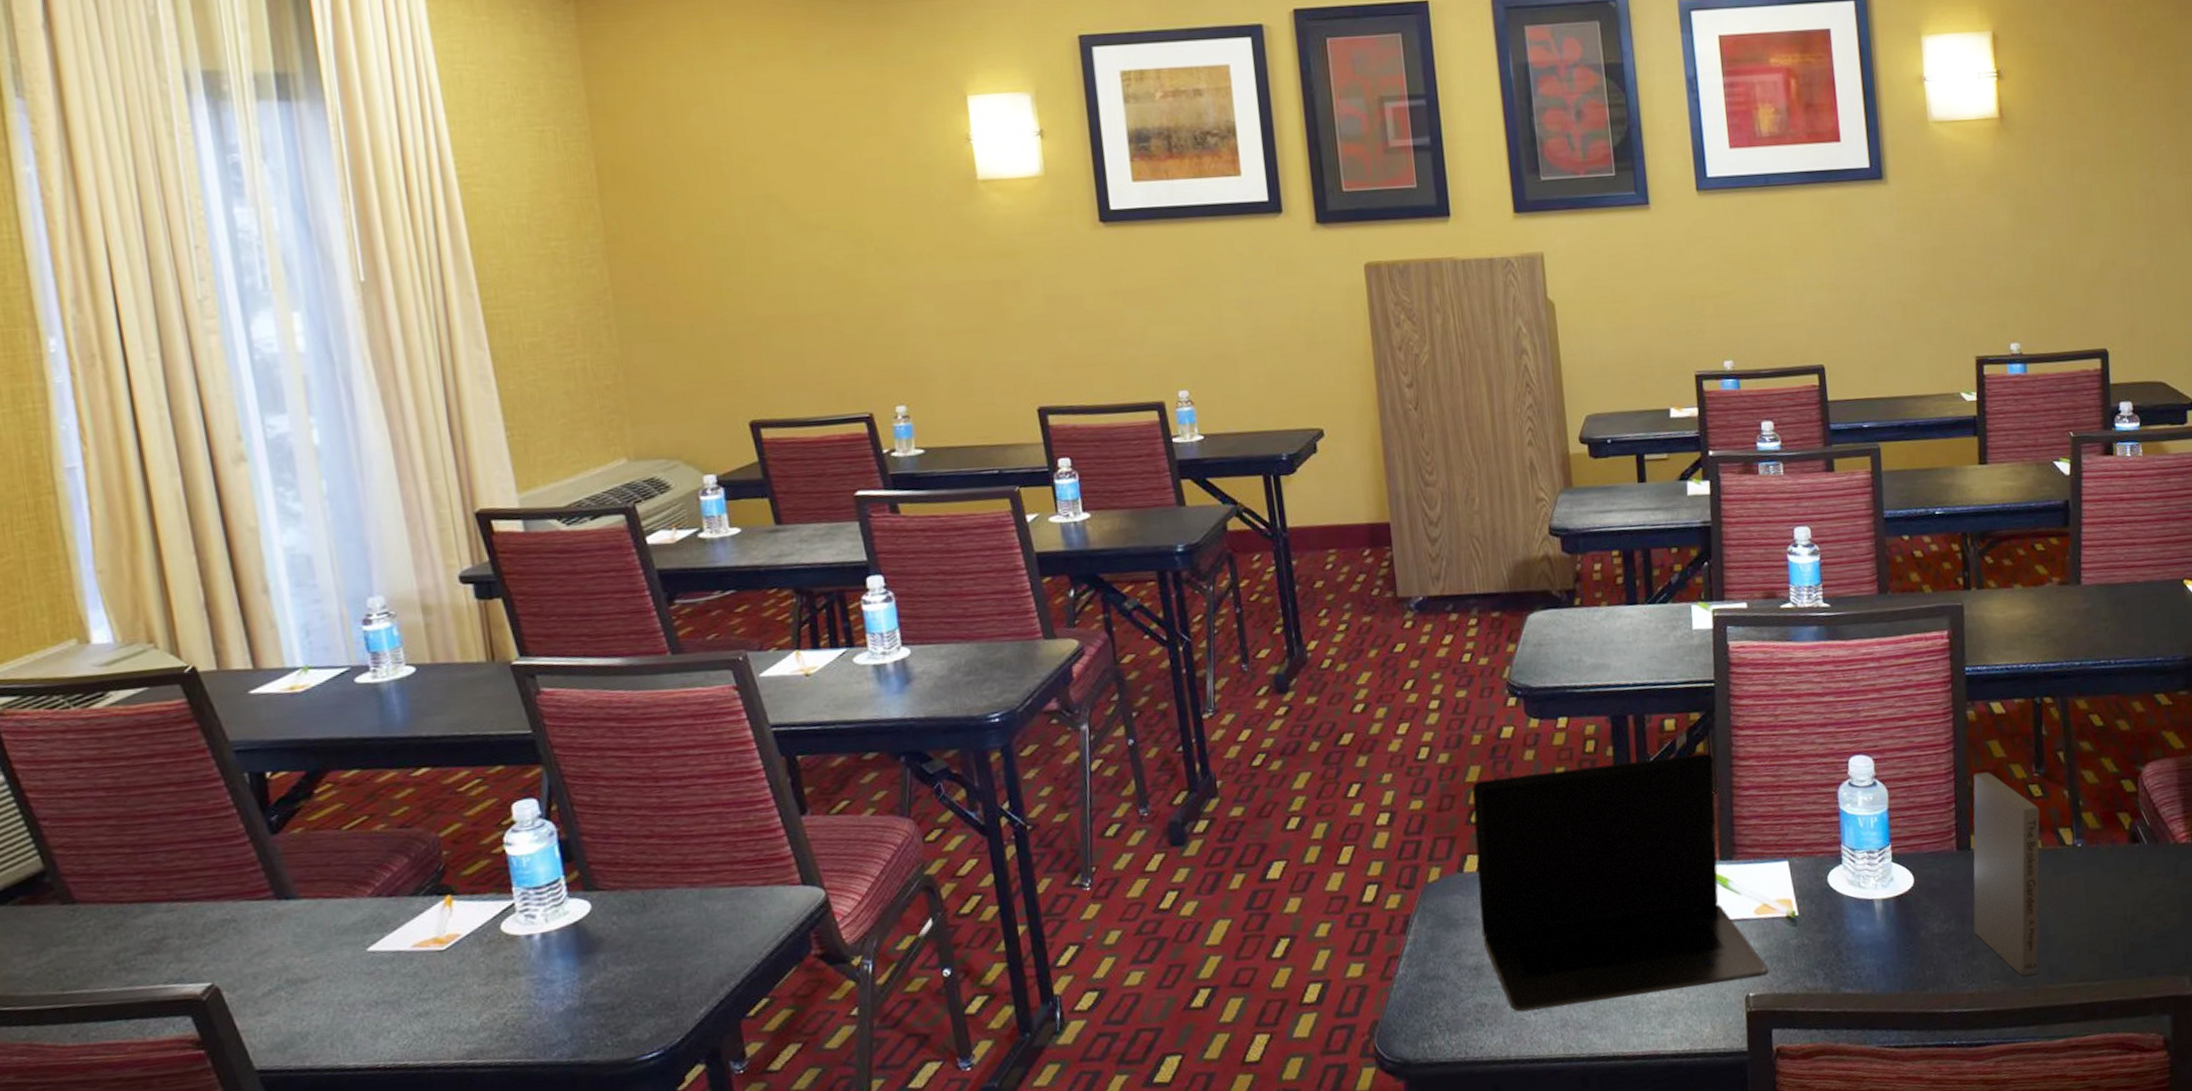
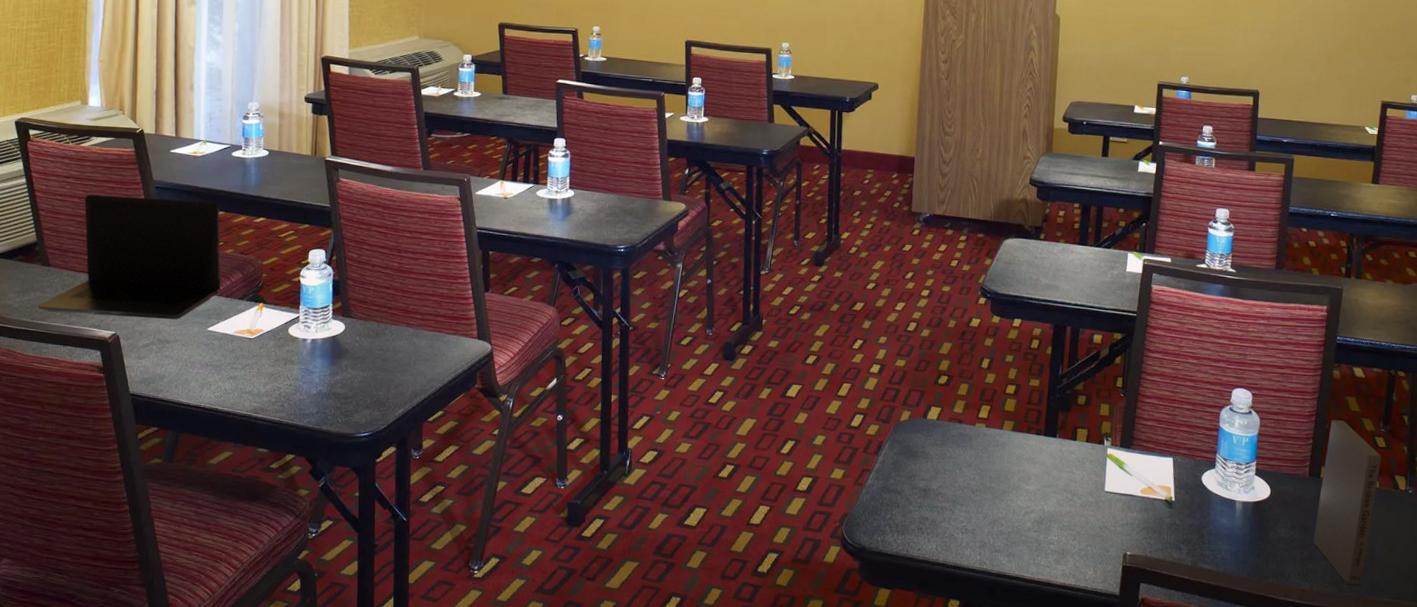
laptop computer: none [67,758,377,973] -> present [38,194,221,319]
laptop computer: present [1471,753,1769,1012] -> none [932,354,1145,542]

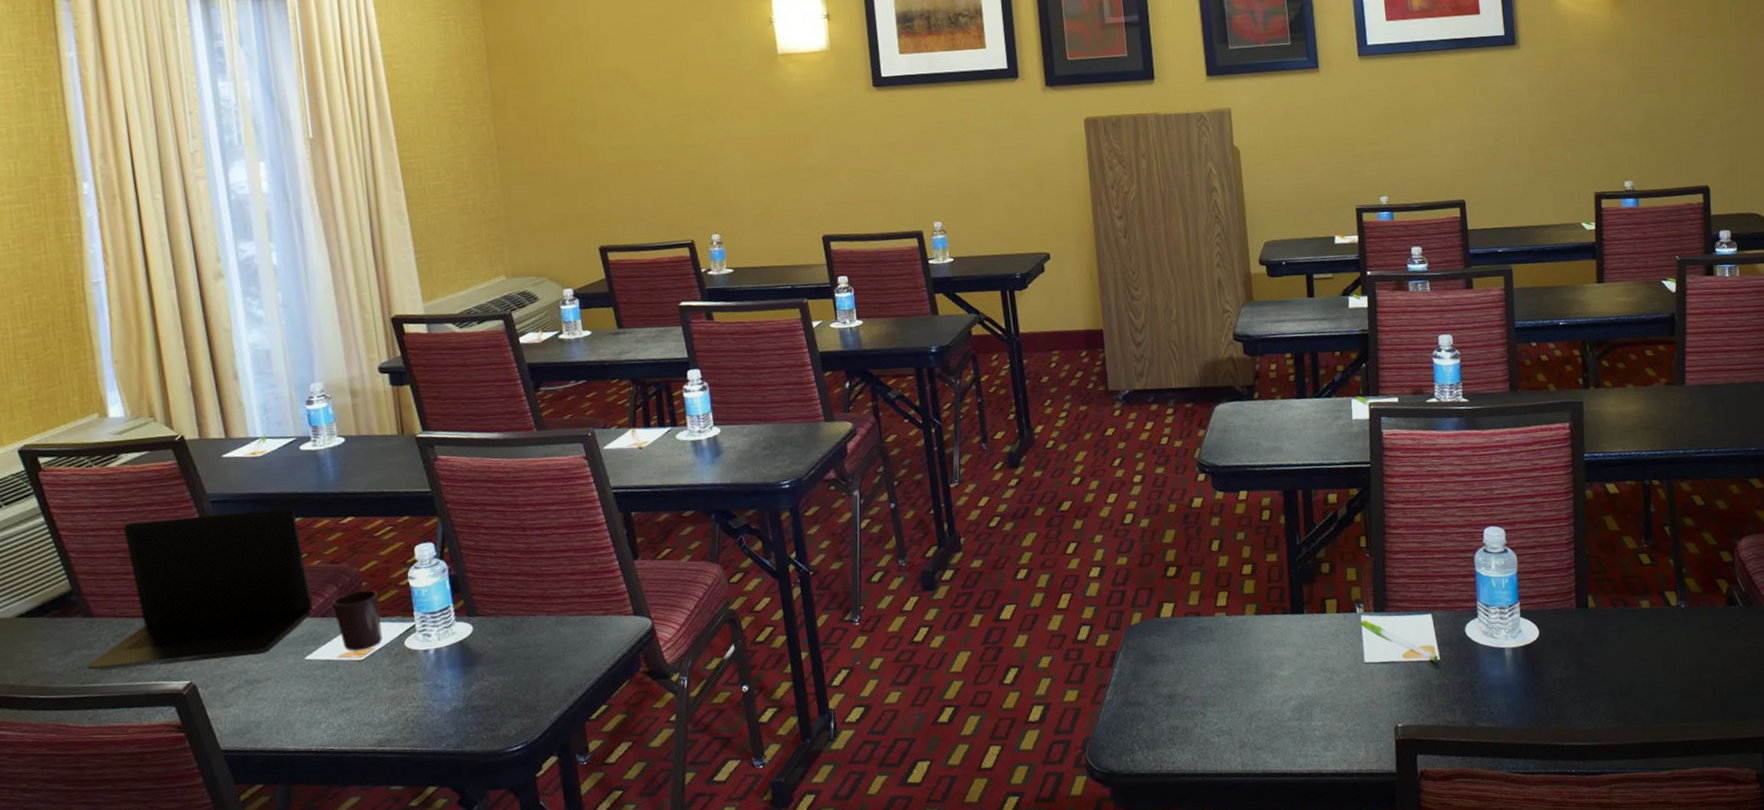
mug: none [236,280,275,329] -> present [332,589,383,650]
book: present [1313,420,1382,586] -> none [1590,542,1649,717]

